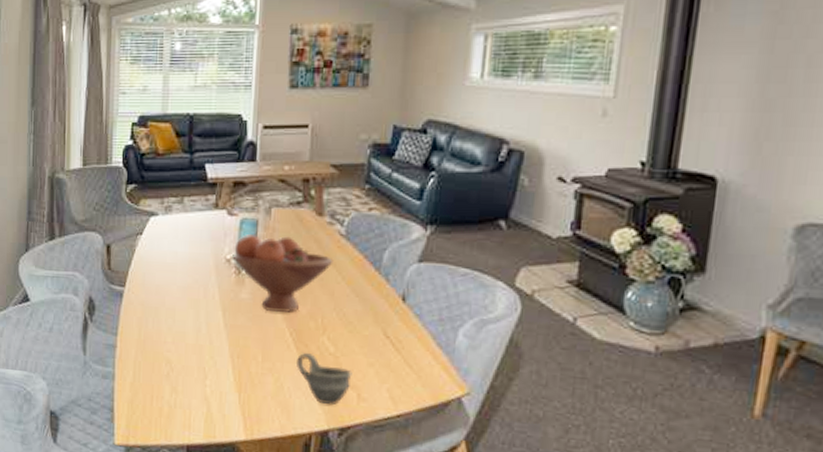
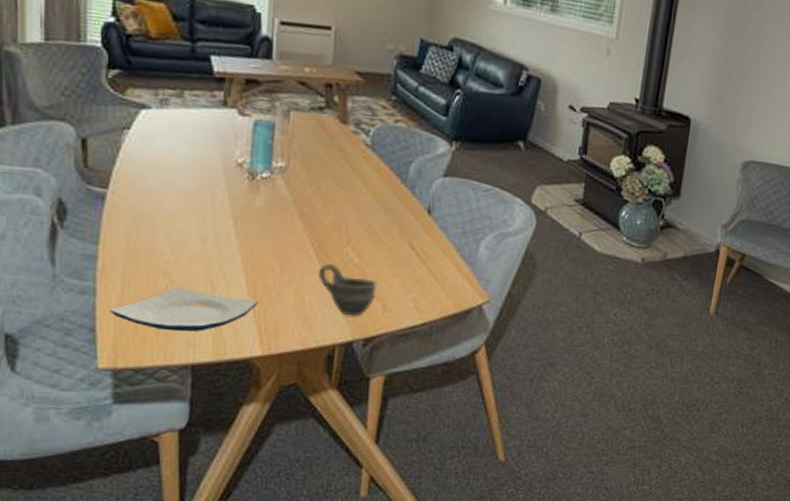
plate: none [125,373,243,415] -> present [110,286,259,332]
fruit bowl: present [232,233,334,313] -> none [245,137,358,222]

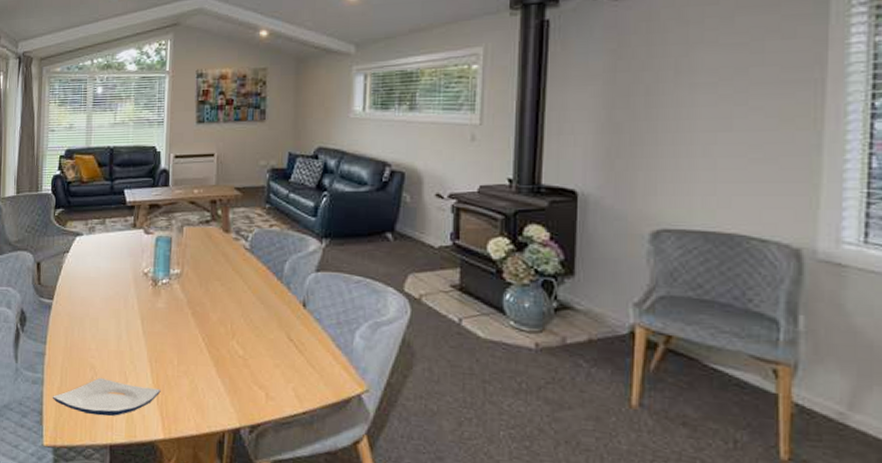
cup: present [319,263,378,317] -> none [209,355,260,405]

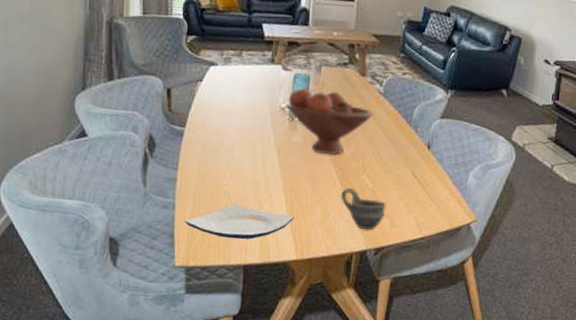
fruit bowl: none [149,249,240,320] -> present [286,87,373,155]
cup: none [209,355,260,405] -> present [341,187,387,231]

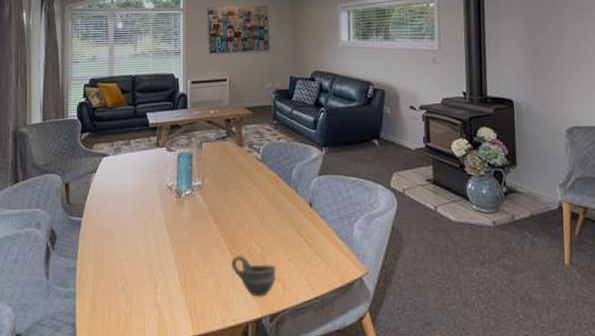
plate: present [185,204,295,239] -> none [85,285,189,322]
fruit bowl: present [286,87,373,155] -> none [173,164,254,225]

